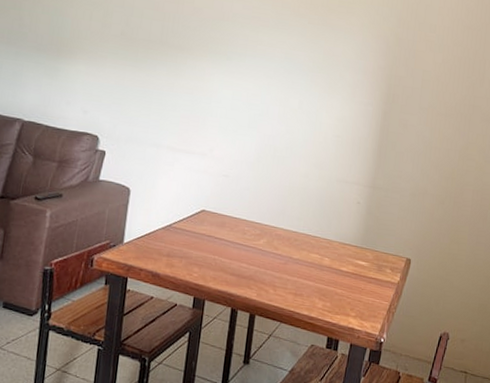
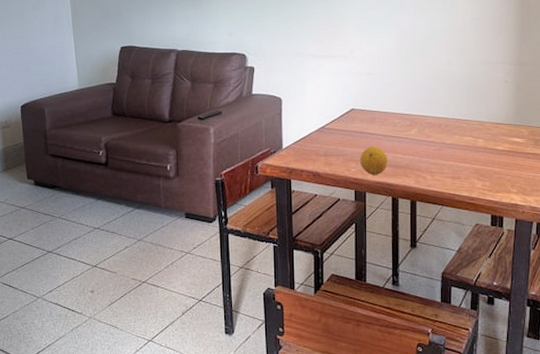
fruit: none [203,252,232,283] -> present [360,147,387,175]

